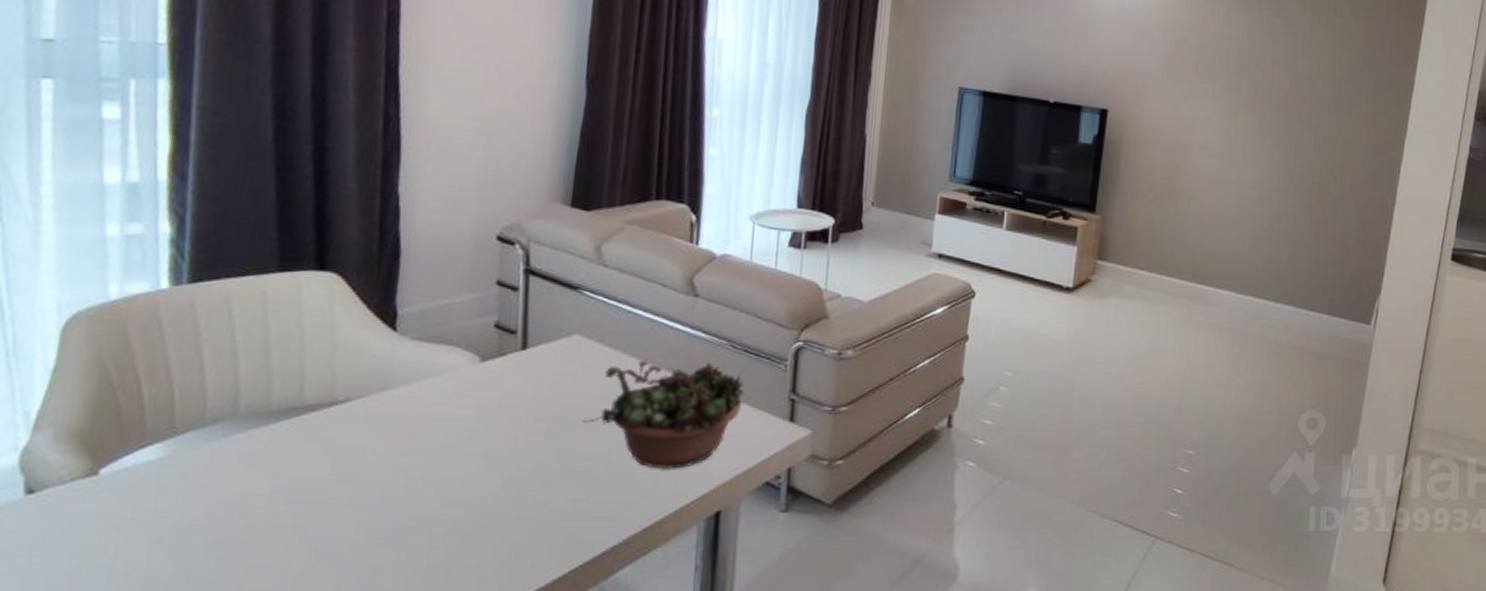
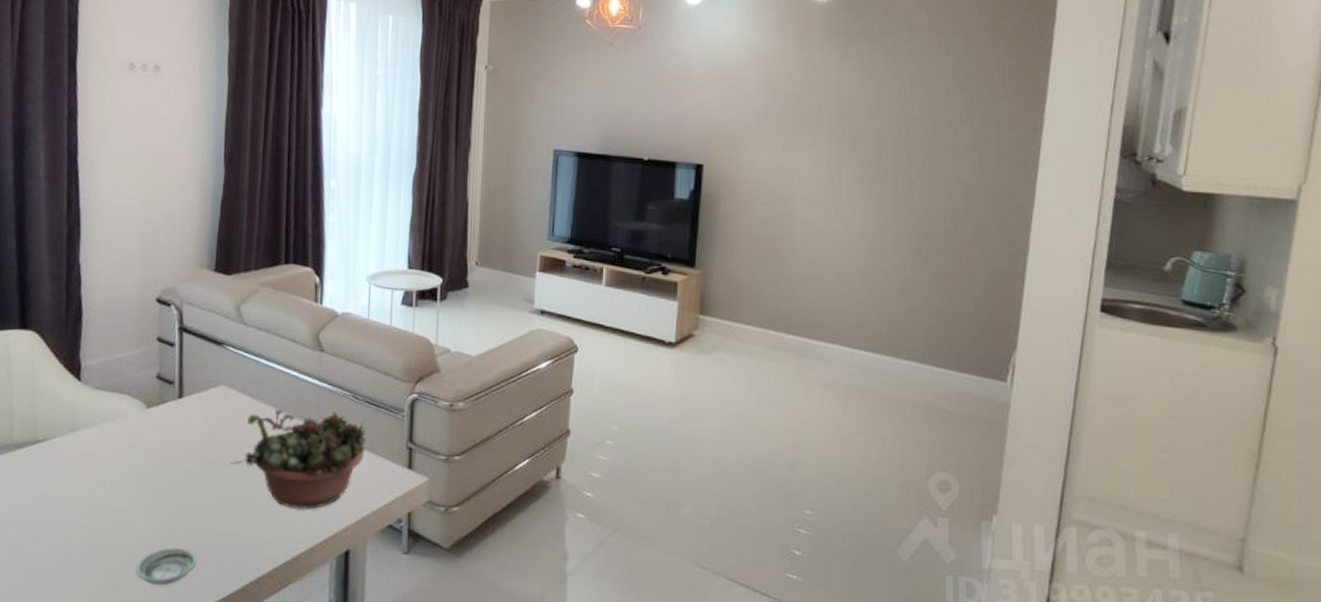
saucer: none [461,518,540,562] -> present [135,547,197,586]

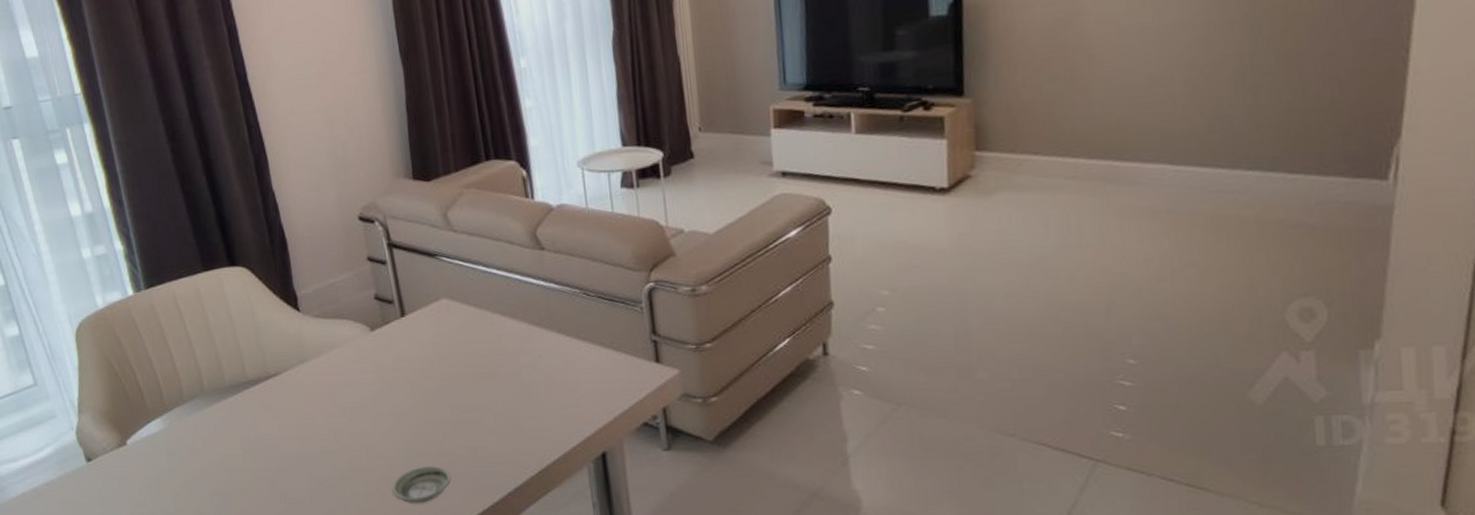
succulent planter: present [229,408,367,510] -> none [465,311,606,417]

